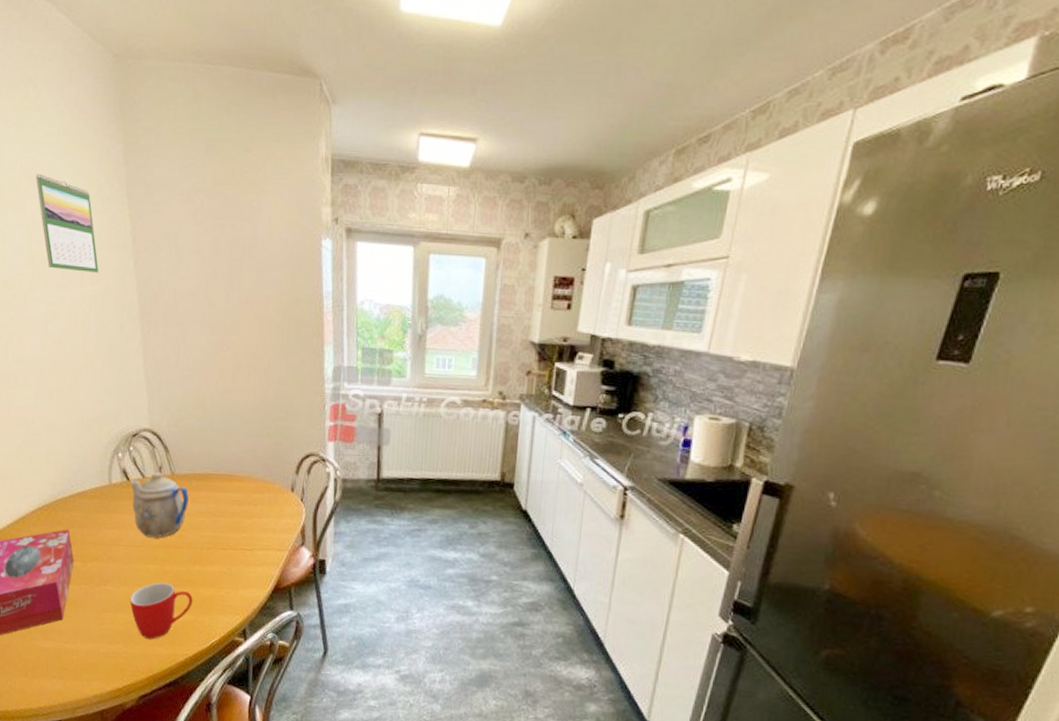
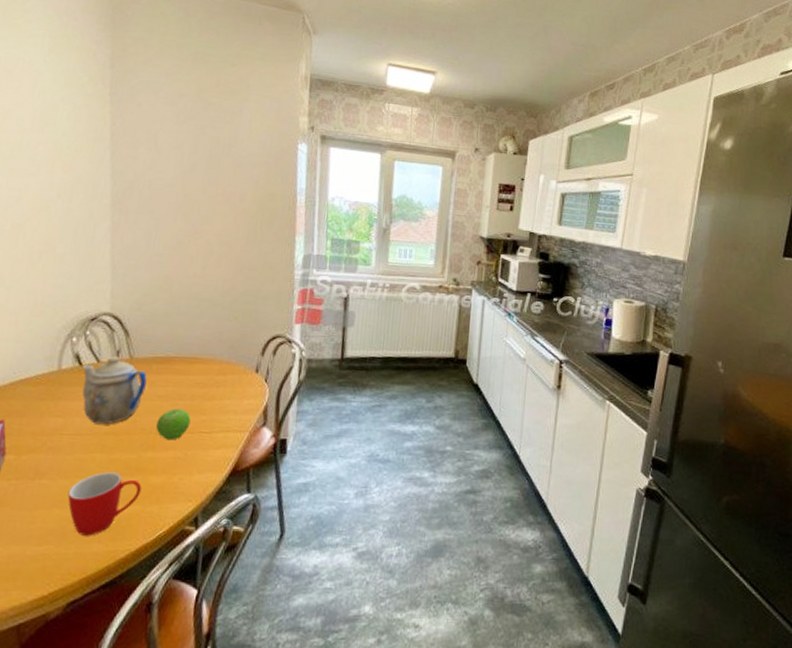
calendar: present [35,173,99,273] -> none [13,68,73,162]
fruit: none [201,525,232,556] -> present [156,408,191,441]

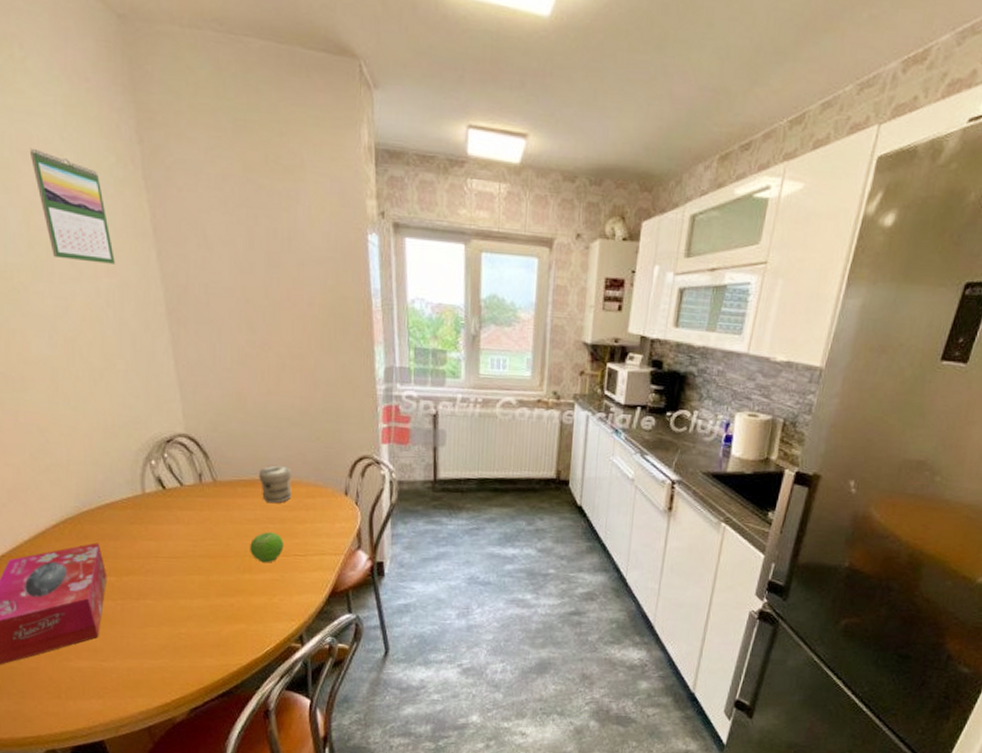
calendar: none [13,68,73,162] -> present [29,148,115,264]
mug: present [67,472,142,536] -> none [173,593,244,651]
teapot: present [82,356,147,425] -> none [167,479,234,548]
jar: none [175,343,207,381] -> present [259,465,292,504]

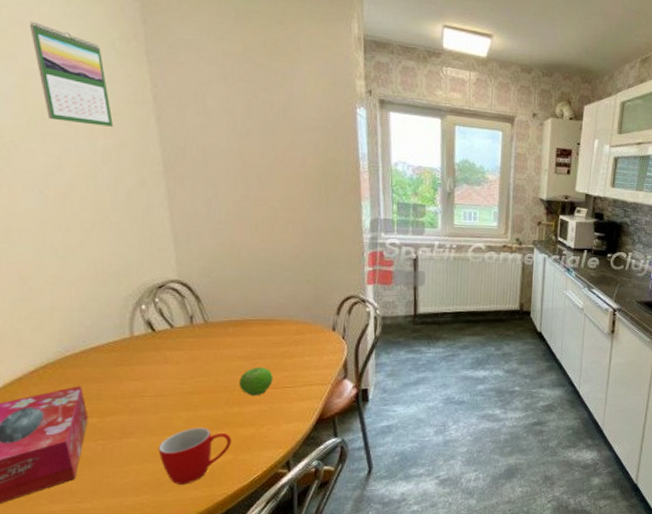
mug: none [173,593,244,651] -> present [158,427,232,485]
jar: present [259,465,292,504] -> none [250,306,283,341]

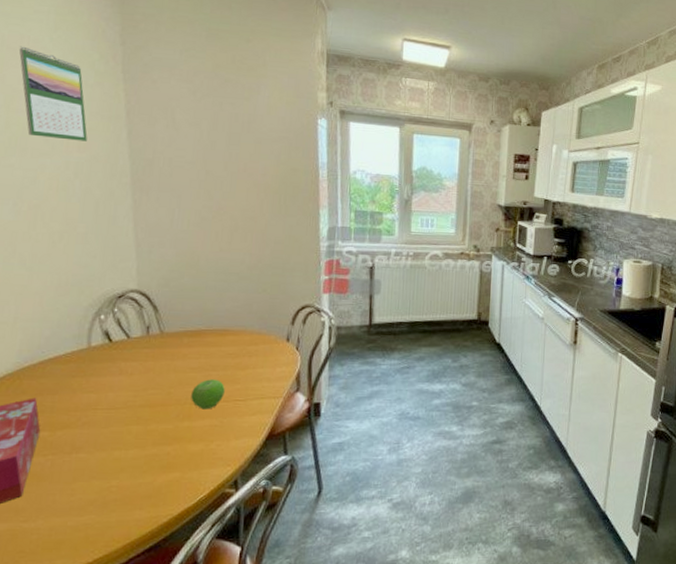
mug: present [158,427,232,485] -> none [106,442,180,504]

